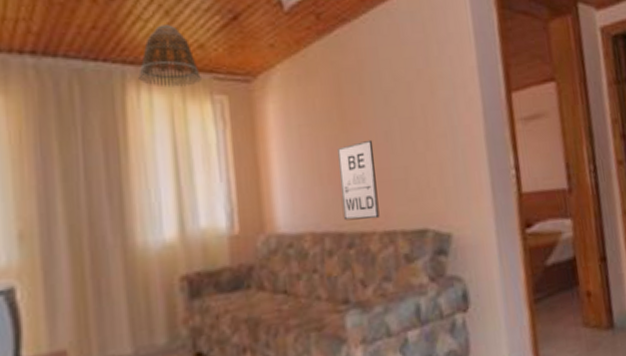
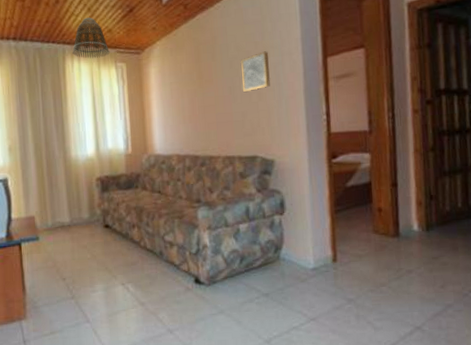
wall art: present [338,139,380,221] -> none [196,92,223,148]
wall art: none [398,82,441,140] -> present [240,51,271,93]

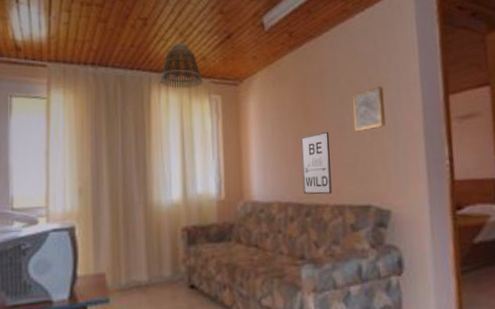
wall art: none [196,92,223,148] -> present [301,131,332,195]

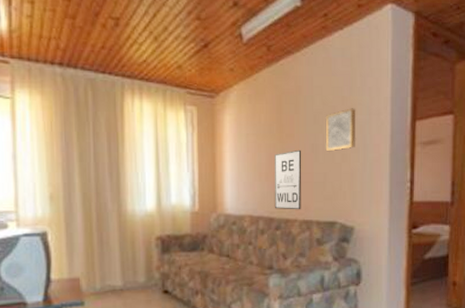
lamp shade: present [160,43,203,89] -> none [133,48,178,98]

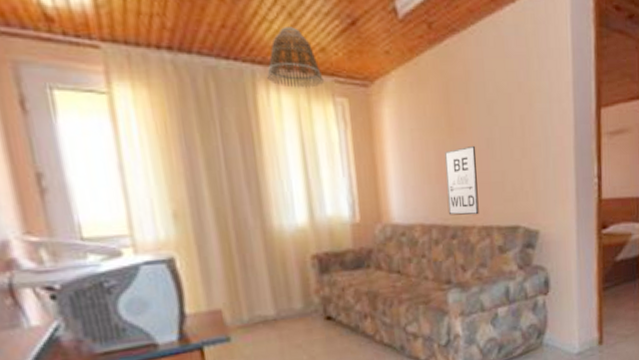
lamp shade: none [133,48,178,98] -> present [267,27,324,88]
wall art: present [325,108,356,152] -> none [500,95,537,147]

